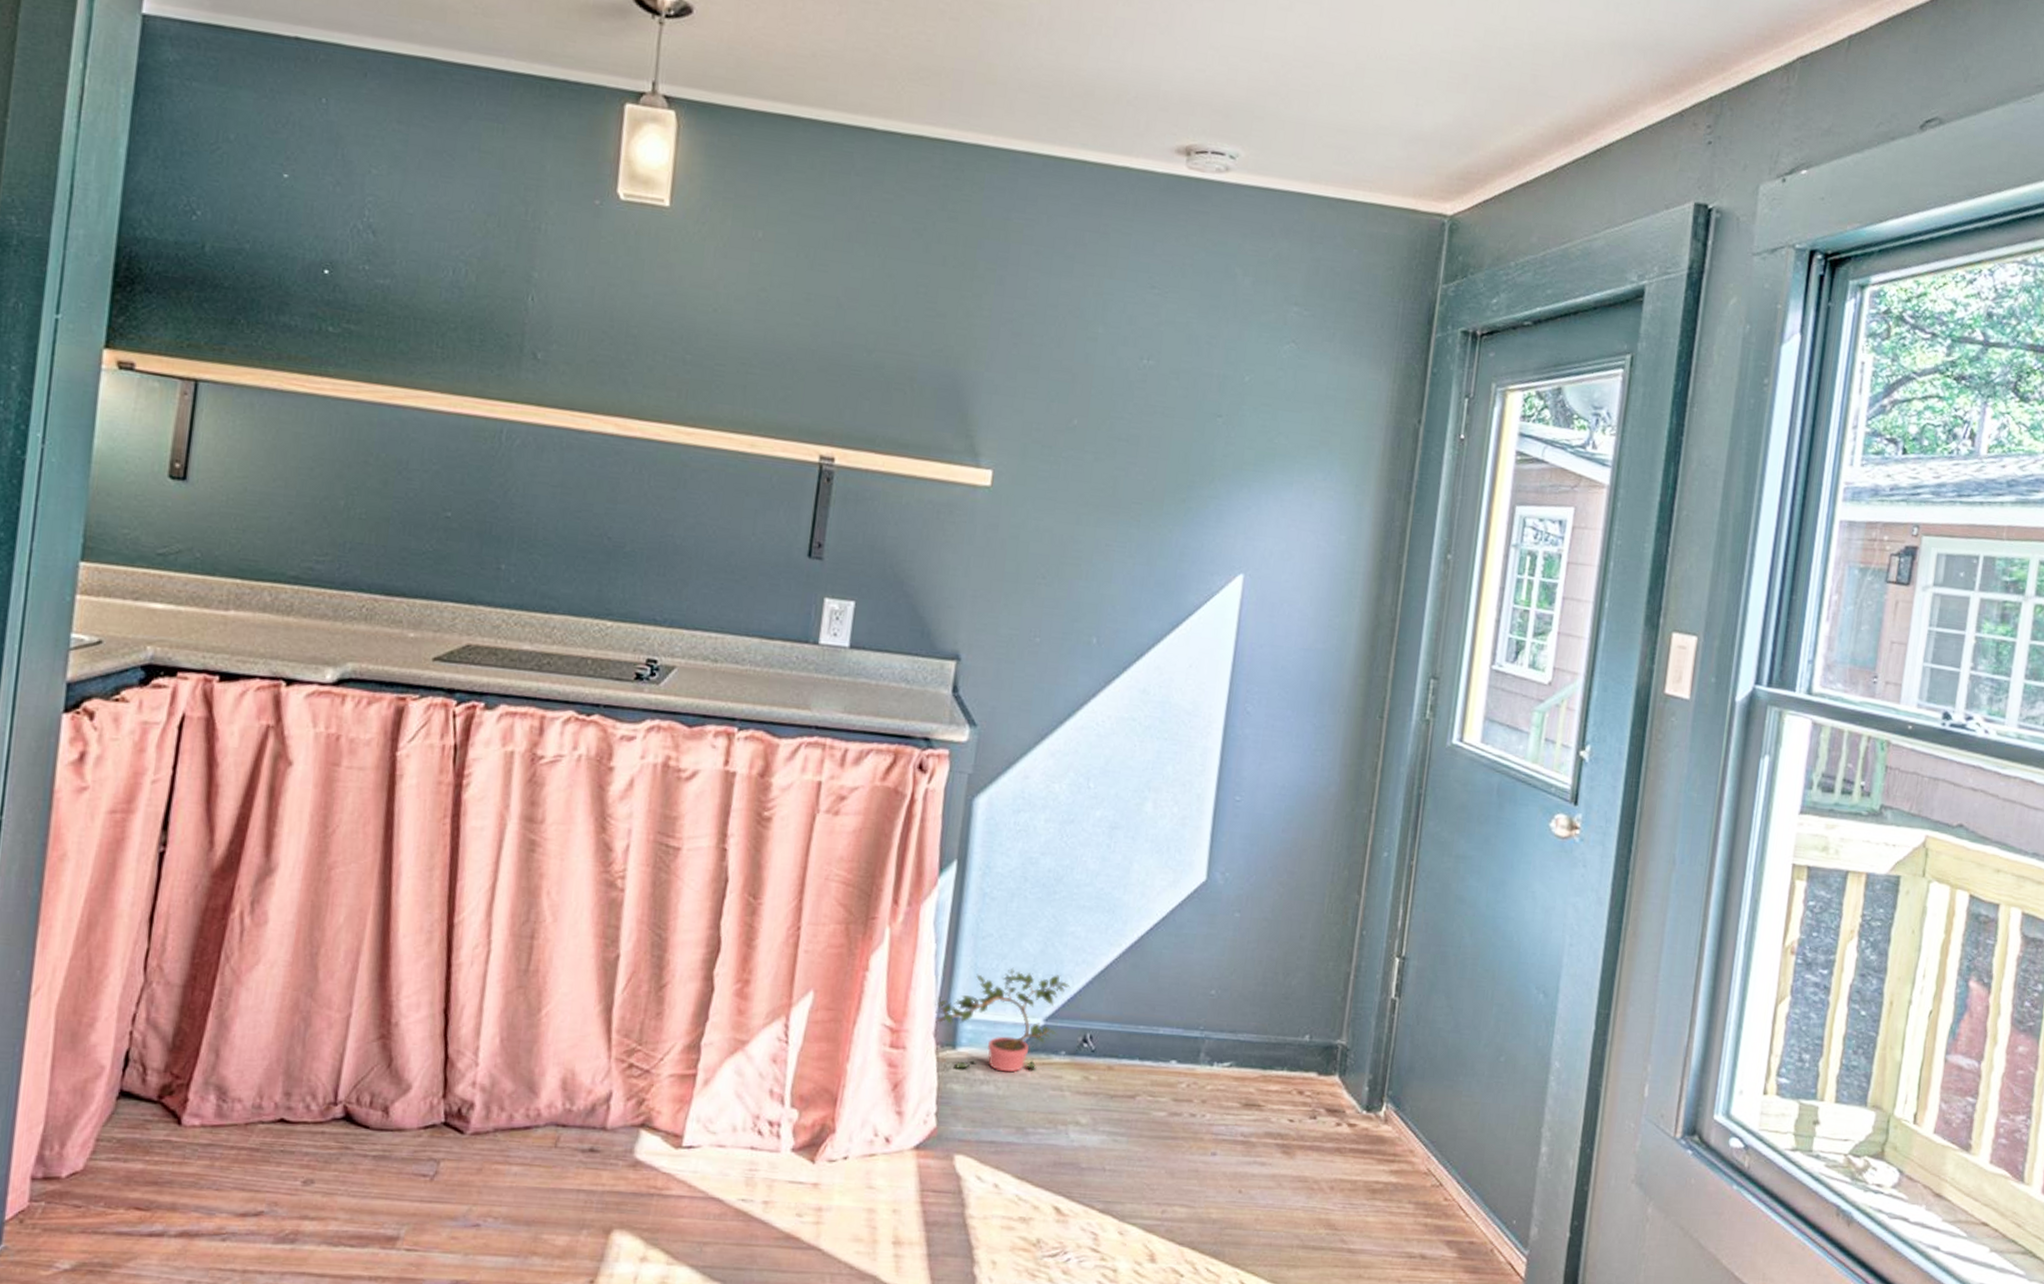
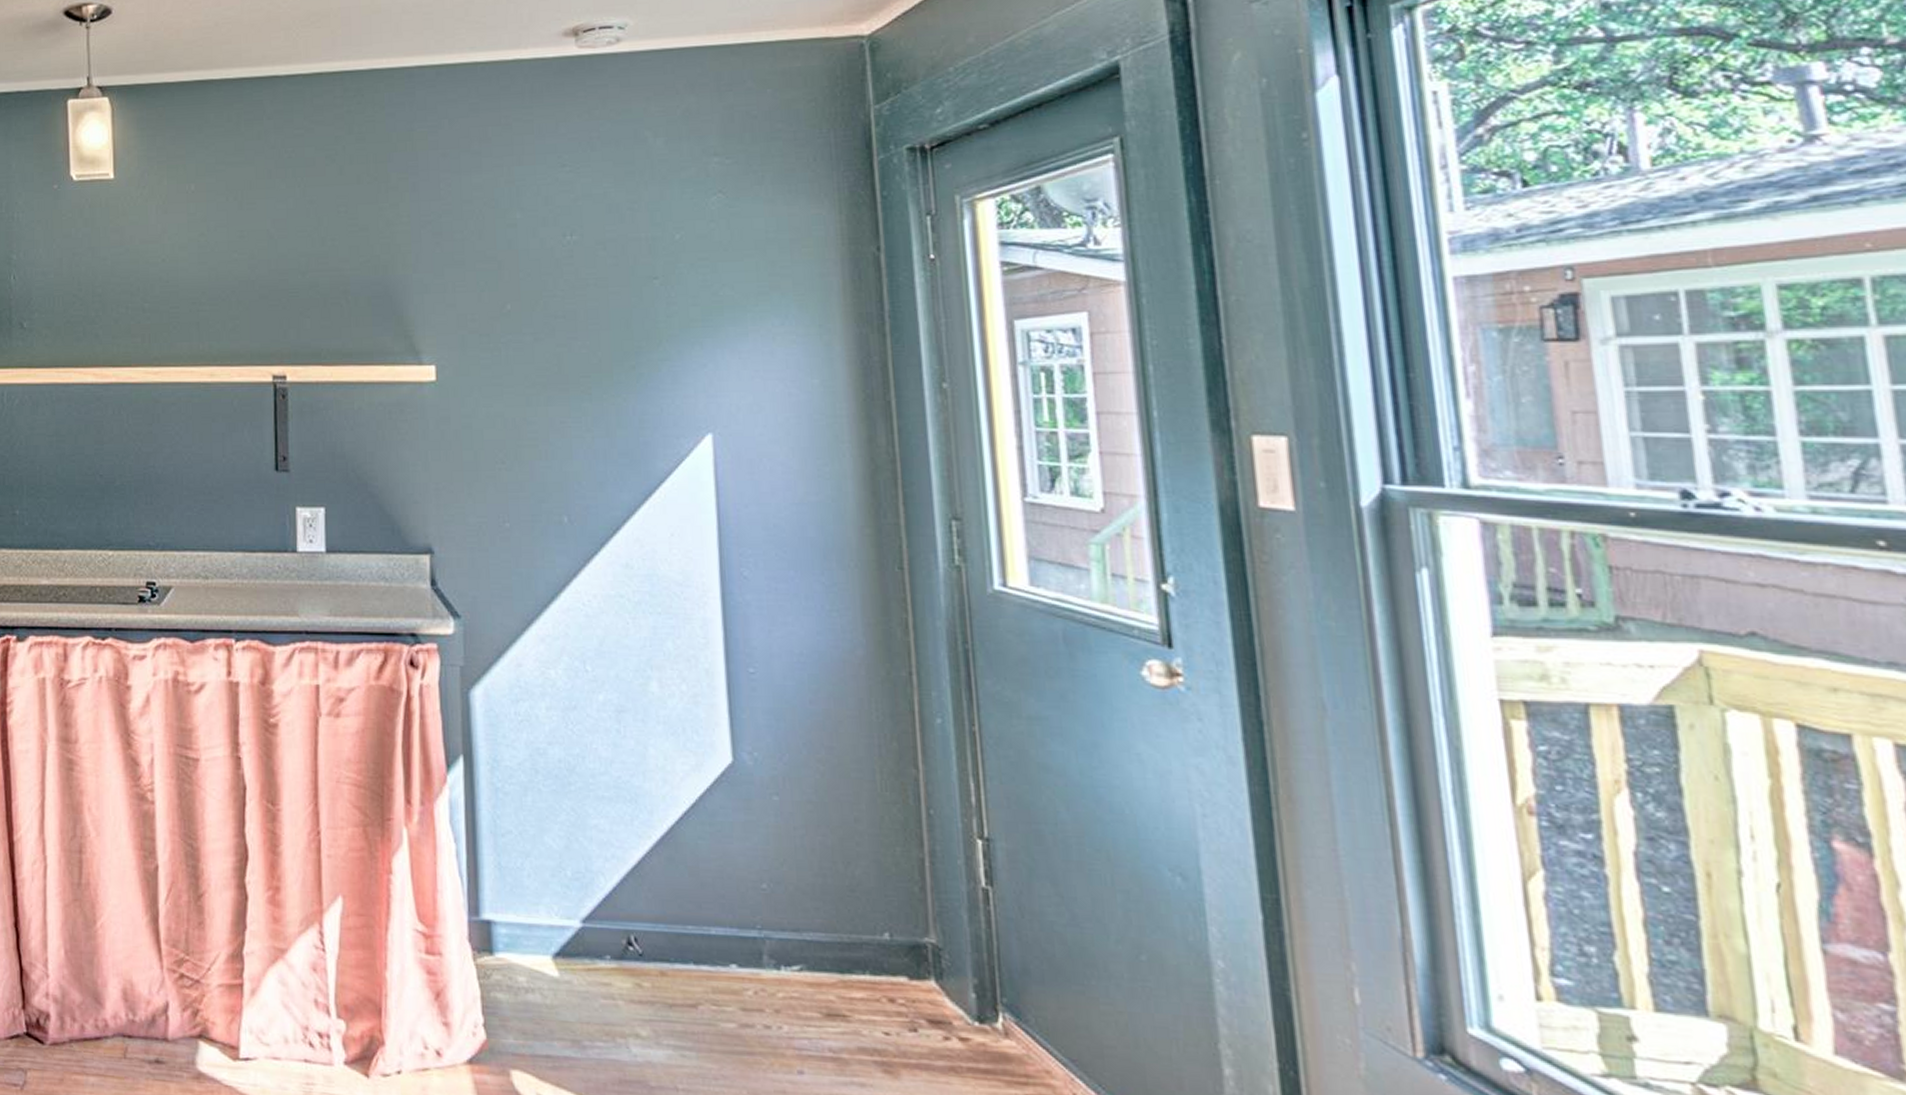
potted plant: present [935,967,1071,1073] -> none [464,865,604,980]

